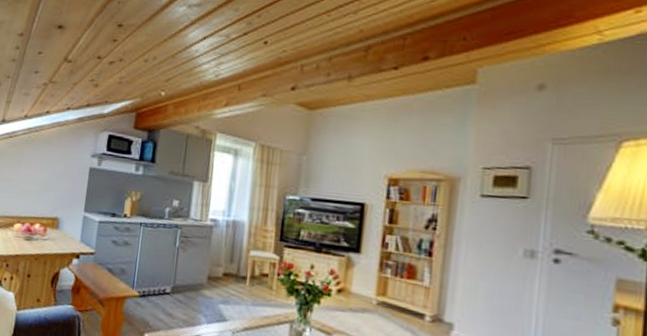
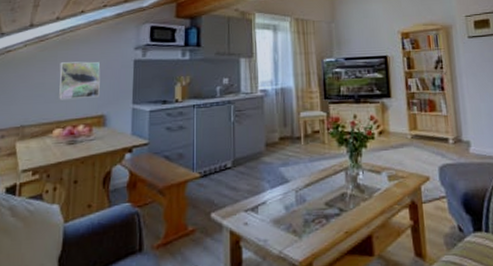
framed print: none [21,160,59,200] -> present [59,61,101,100]

